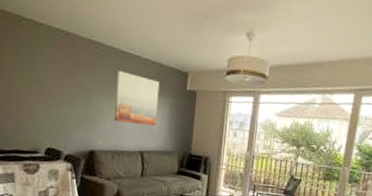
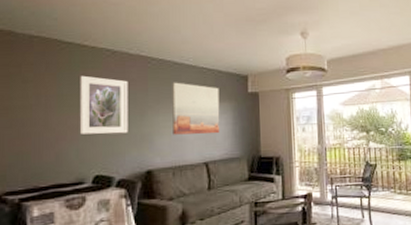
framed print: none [35,53,78,114] -> present [79,75,128,135]

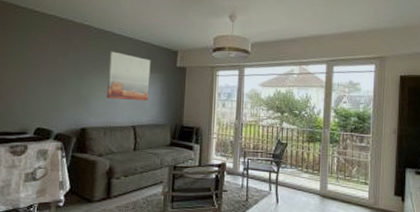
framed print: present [79,75,128,135] -> none [26,38,72,93]

